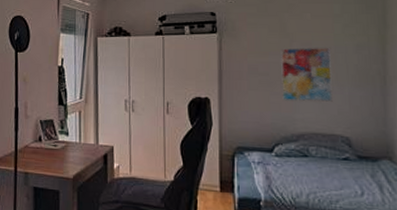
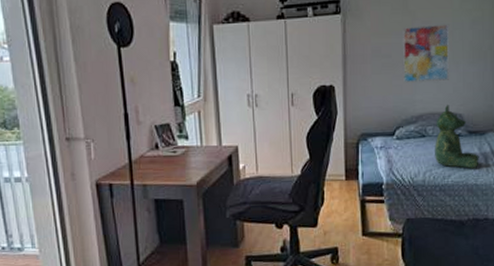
teddy bear: none [319,127,373,196] -> present [435,105,479,169]

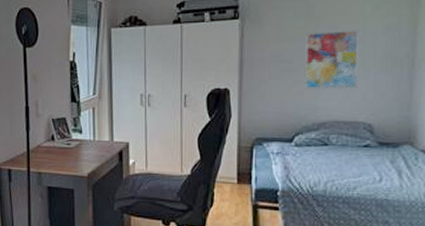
teddy bear: present [435,105,479,169] -> none [338,114,392,182]

